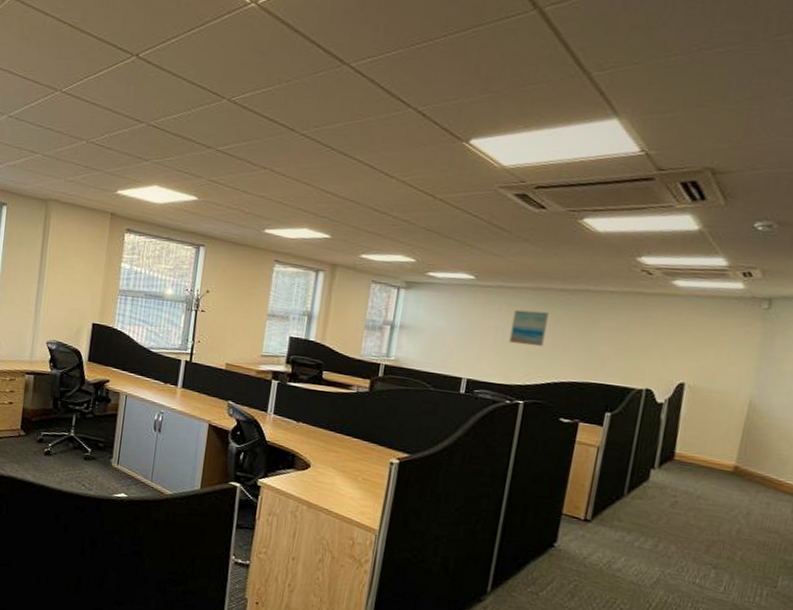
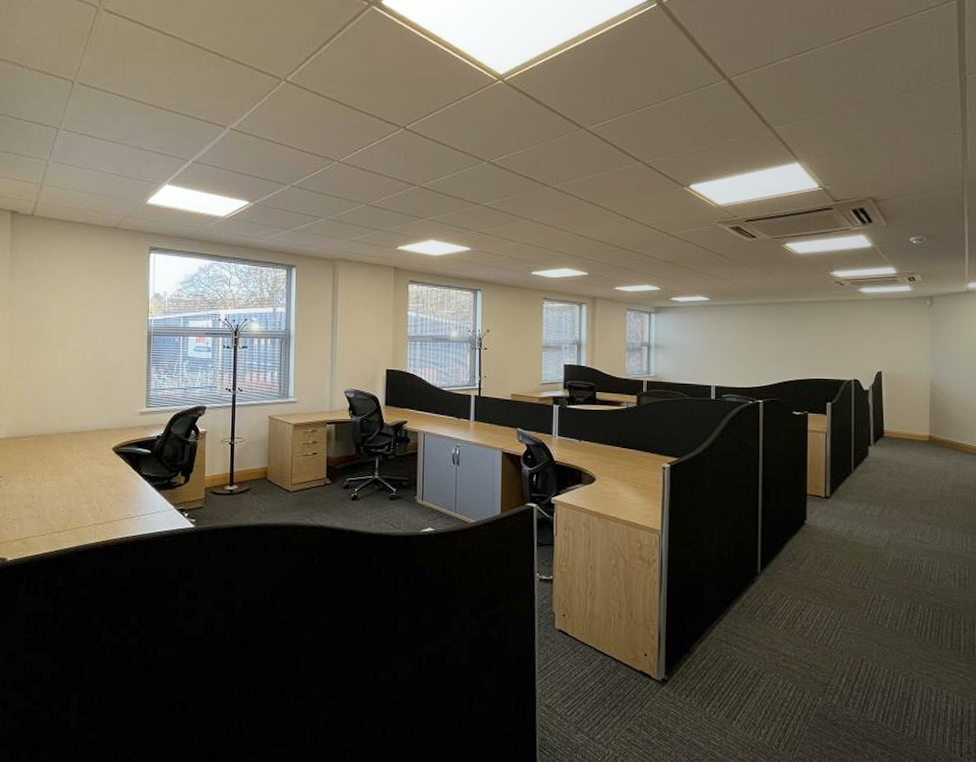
wall art: present [509,309,549,347] -> none [744,323,771,353]

